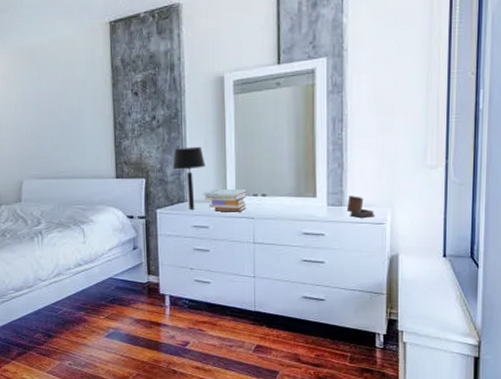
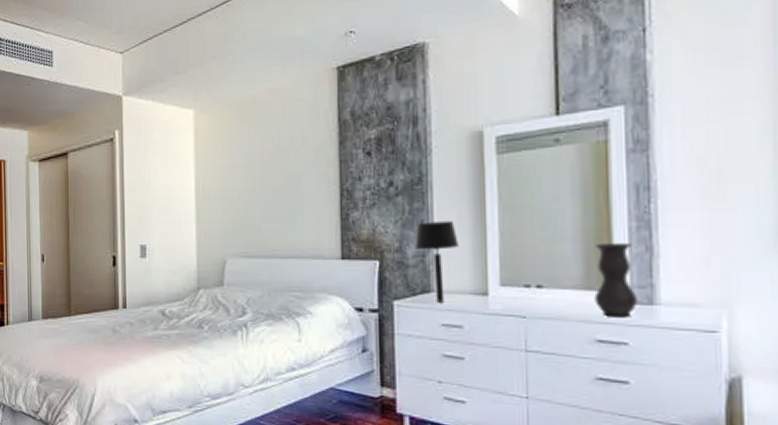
books: present [202,188,246,213] -> none [454,276,515,308]
vase: none [302,161,333,216] -> present [594,242,639,318]
jewelry box: present [346,196,376,219] -> none [659,291,704,324]

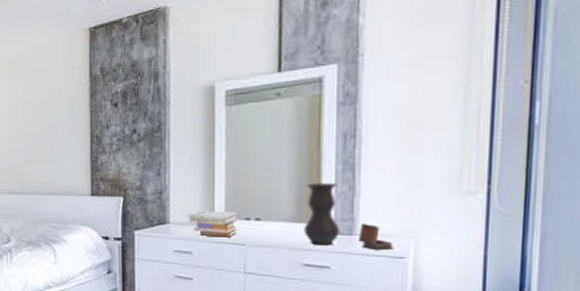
table lamp: present [414,220,459,303] -> none [153,163,191,233]
books: none [454,276,515,308] -> present [186,210,237,237]
jewelry box: none [659,291,704,324] -> present [357,224,395,251]

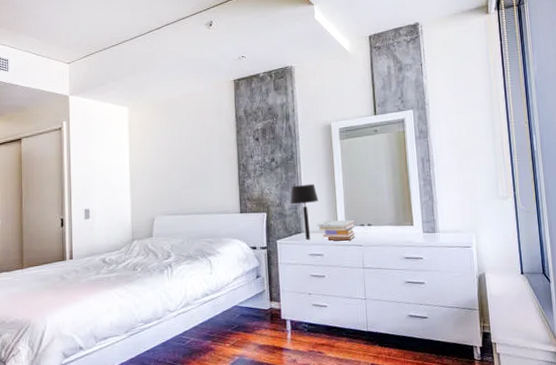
table lamp: none [153,163,191,233] -> present [290,183,319,240]
vase: present [304,182,341,246] -> none [401,194,427,242]
jewelry box: present [357,224,395,251] -> none [439,223,463,243]

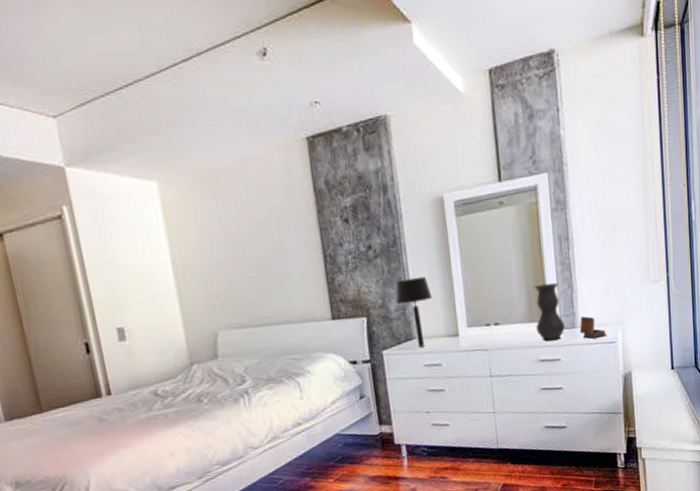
books: present [317,220,355,241] -> none [431,319,480,347]
vase: none [401,194,427,242] -> present [534,282,566,342]
jewelry box: none [439,223,463,243] -> present [579,316,608,340]

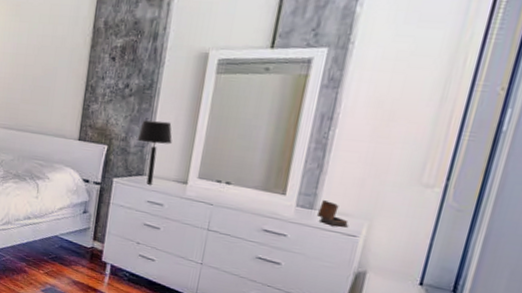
vase: present [534,282,566,342] -> none [268,156,307,216]

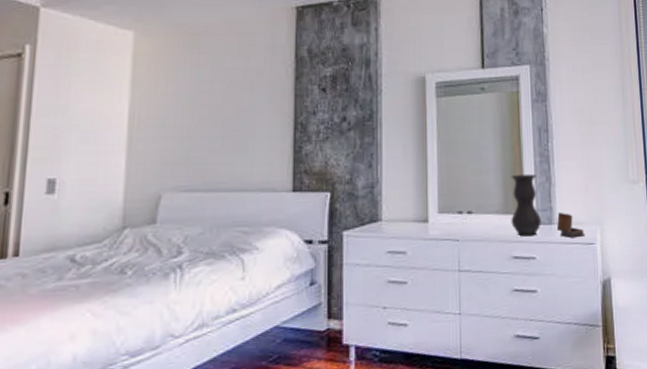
table lamp: present [137,120,172,185] -> none [364,154,404,231]
vase: none [268,156,307,216] -> present [511,173,543,237]

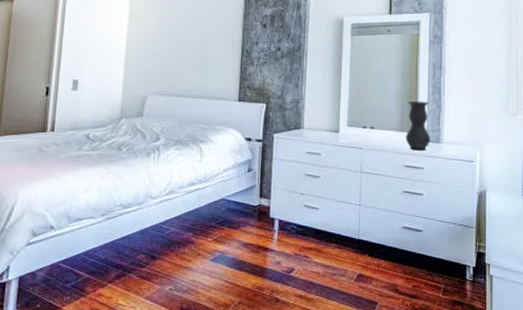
jewelry box: present [556,213,586,239] -> none [443,134,467,156]

